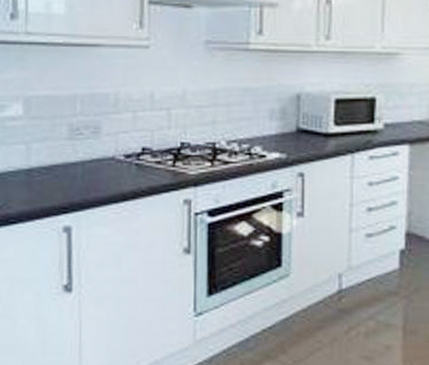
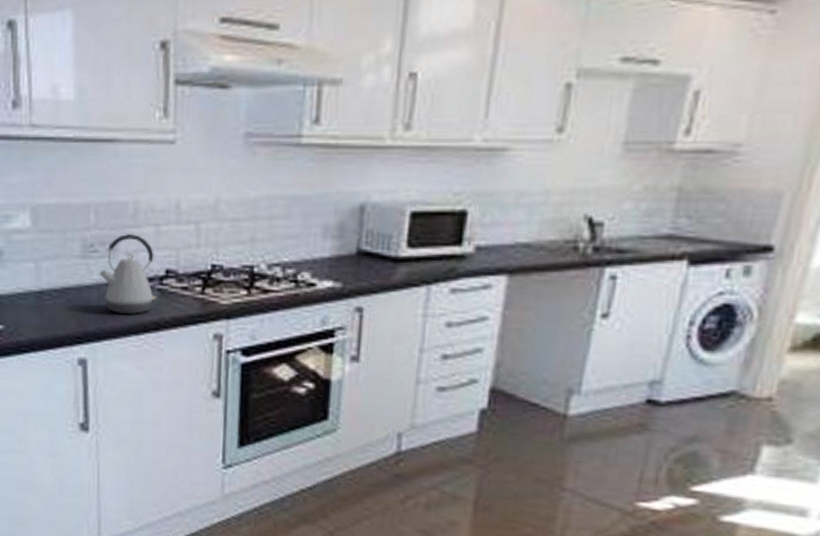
kettle: none [84,118,134,185] -> present [99,233,157,314]

